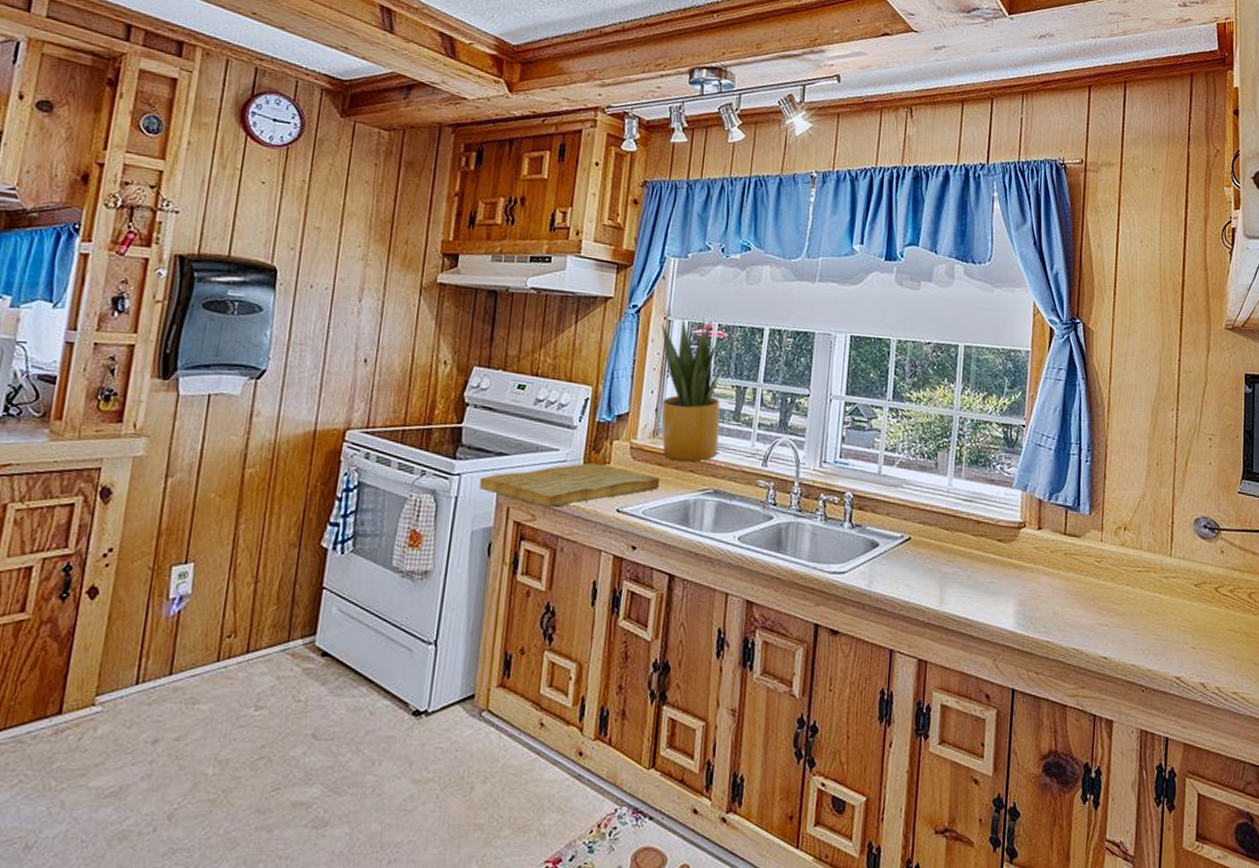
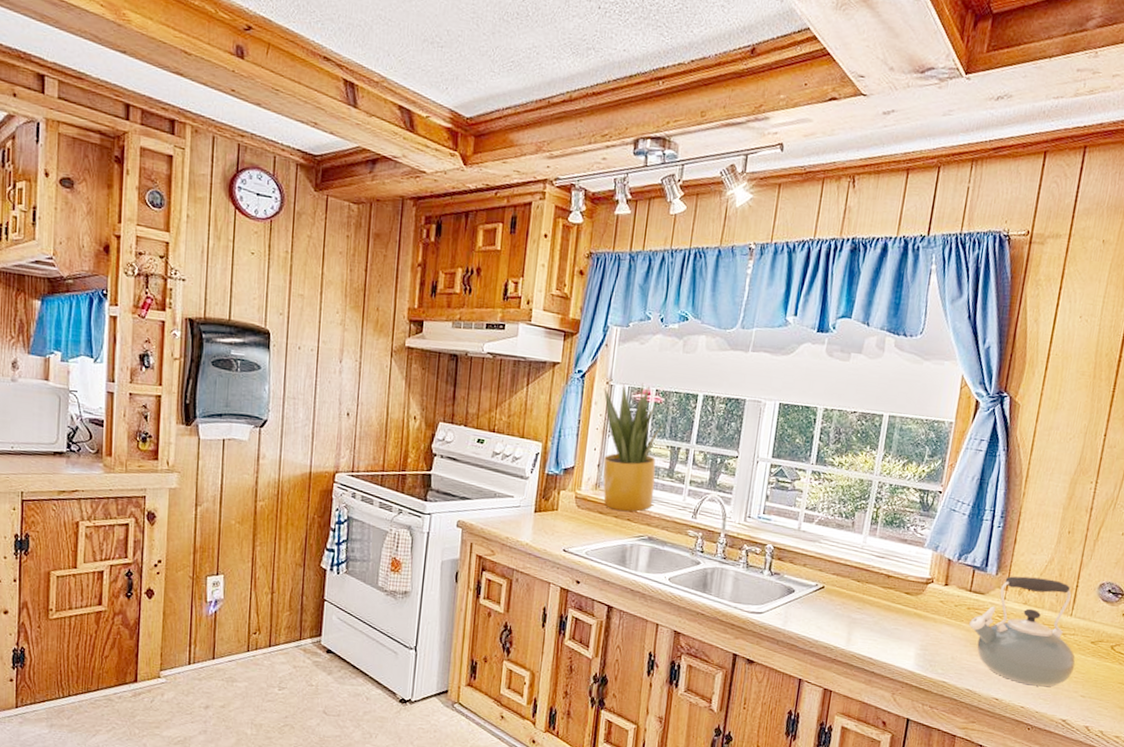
cutting board: present [479,463,661,508] -> none [447,509,602,546]
kettle: none [1067,514,1182,640] -> present [968,576,1076,687]

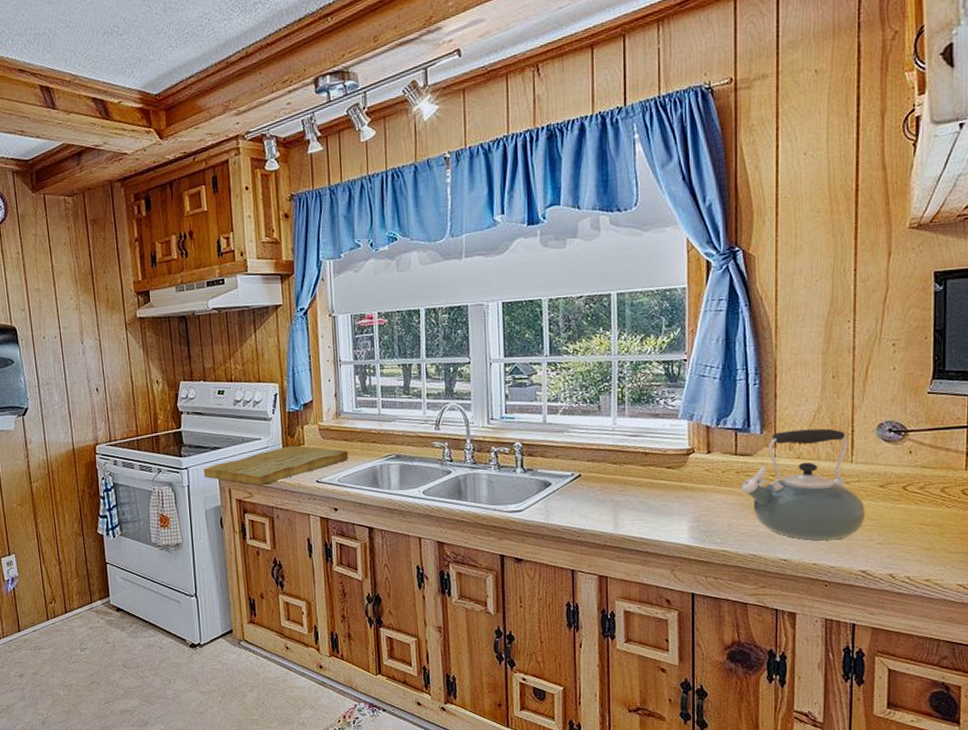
cutting board: none [447,509,602,546] -> present [204,445,349,486]
planter: present [603,383,664,512] -> none [327,308,395,435]

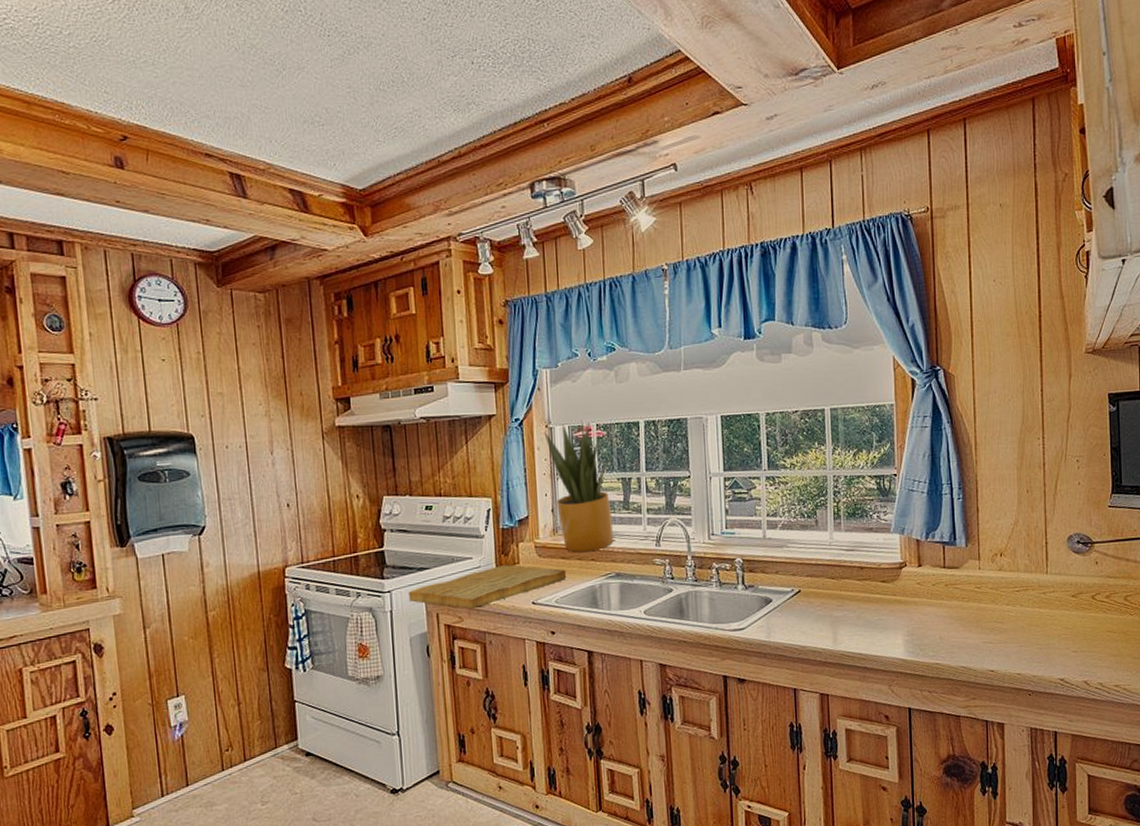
planter: none [327,308,395,435] -> present [544,420,614,553]
kettle: present [740,428,866,541] -> none [949,541,1061,651]

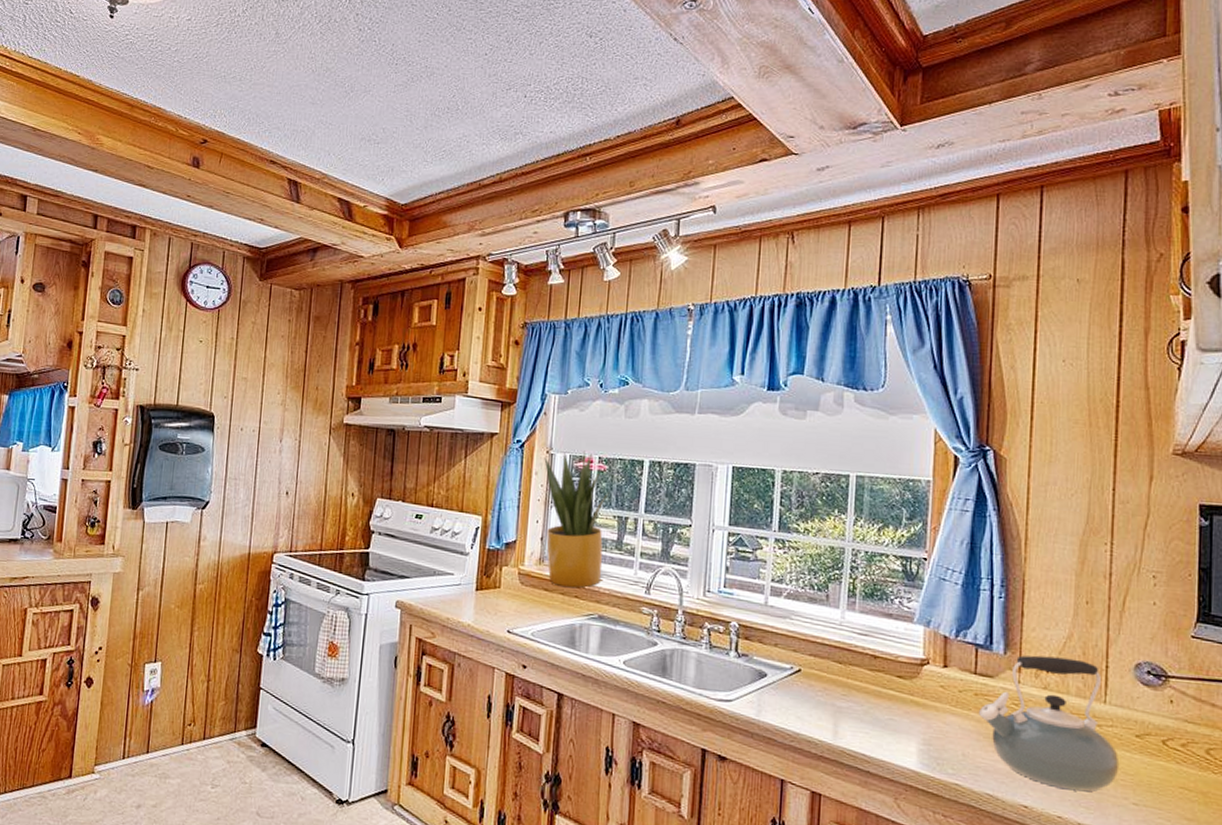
cutting board: present [409,565,567,609] -> none [386,586,547,627]
kettle: none [949,541,1061,651] -> present [978,655,1120,792]

